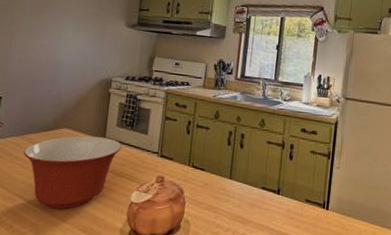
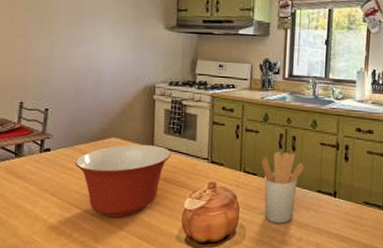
utensil holder: none [210,148,251,219] -> present [261,151,304,224]

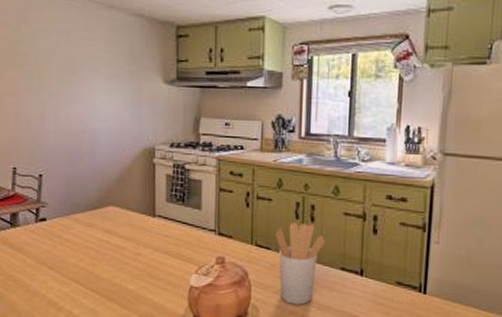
mixing bowl: present [75,144,171,218] -> none [72,213,174,294]

